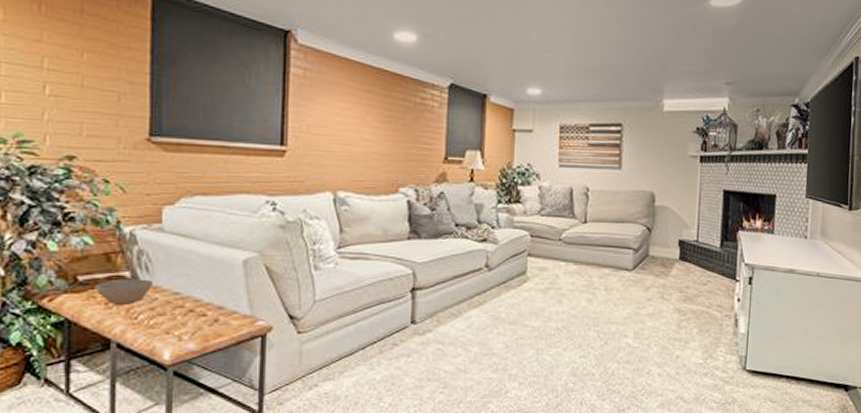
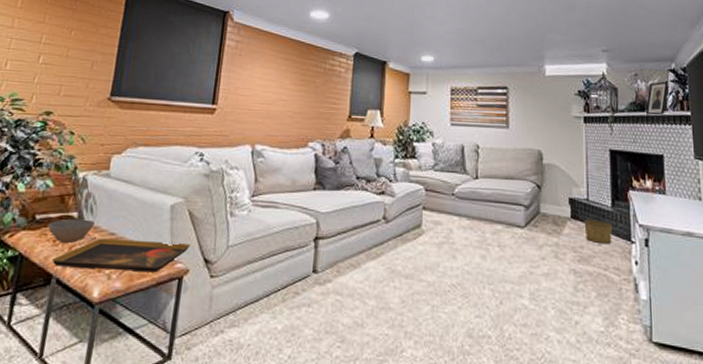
decorative tray: none [107,298,271,332] -> present [51,238,190,273]
basket: none [692,257,719,283] -> present [584,216,613,243]
picture frame: none [763,117,790,154] -> present [645,81,669,116]

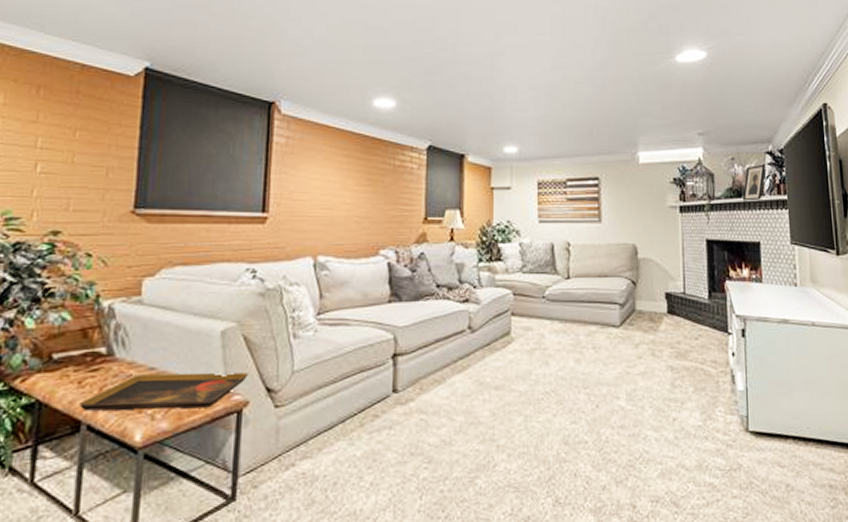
bowl: present [47,218,96,243] -> none [69,354,130,383]
basket: present [584,216,613,243] -> none [681,310,710,337]

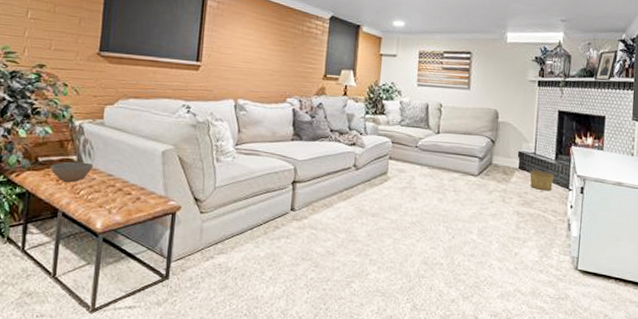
bowl: none [69,354,130,383] -> present [50,161,94,182]
decorative tray: present [78,372,248,411] -> none [56,178,181,209]
basket: none [681,310,710,337] -> present [530,168,554,190]

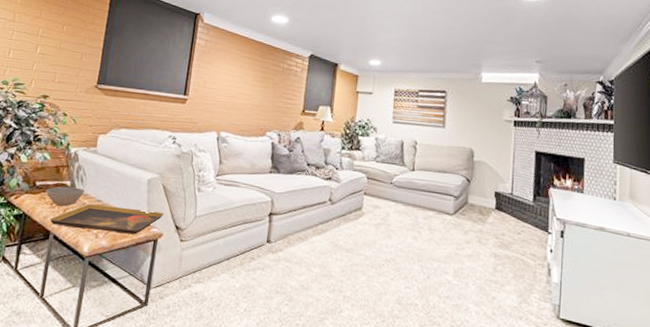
decorative tray: none [56,178,181,209] -> present [49,203,164,235]
basket: present [530,168,554,190] -> none [507,209,533,233]
picture frame: present [593,50,618,81] -> none [571,91,596,123]

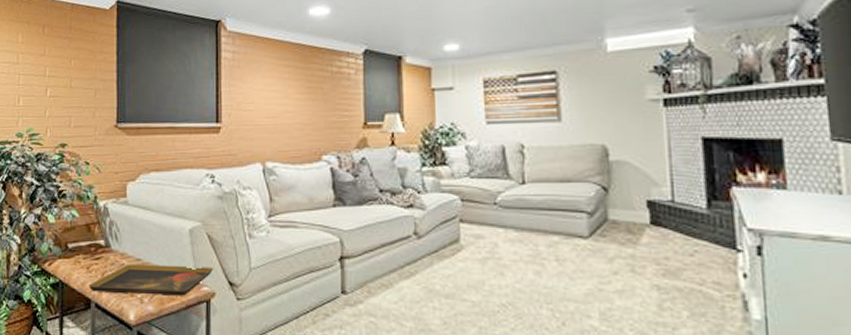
bowl: present [45,186,85,206] -> none [79,246,122,269]

